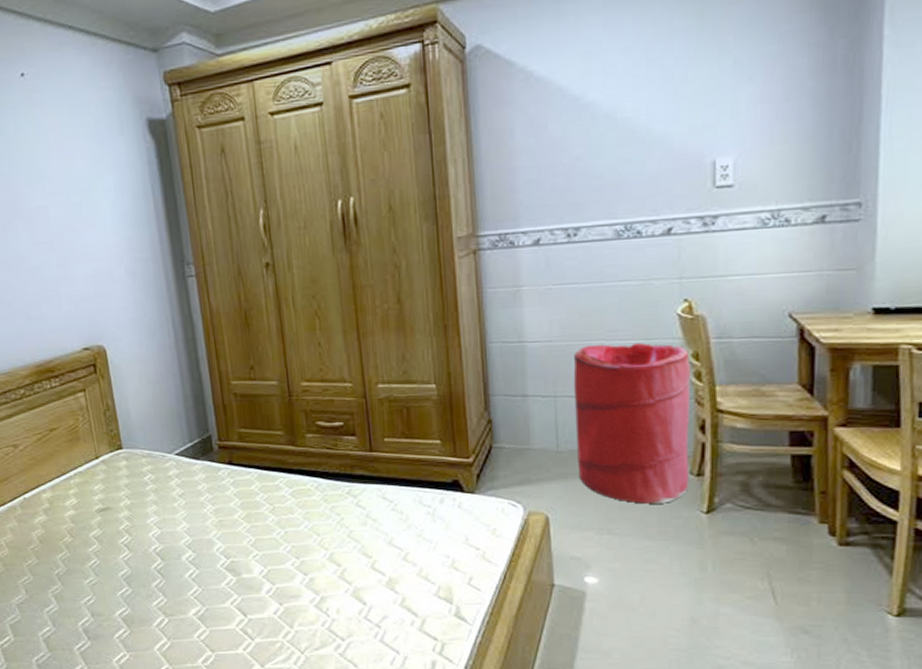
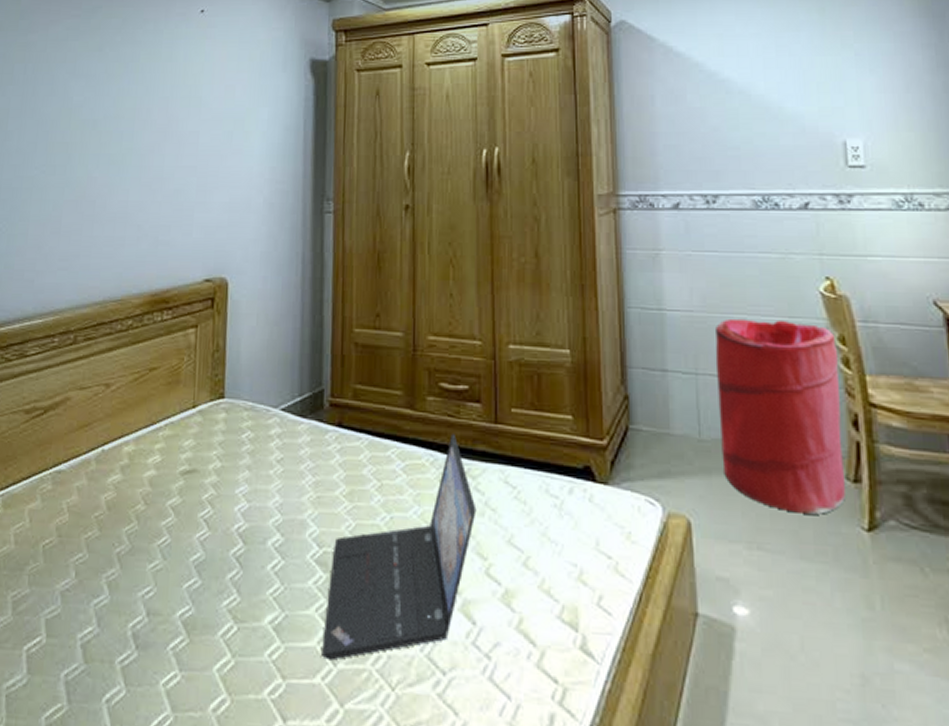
laptop: none [239,463,360,637] -> present [322,434,477,661]

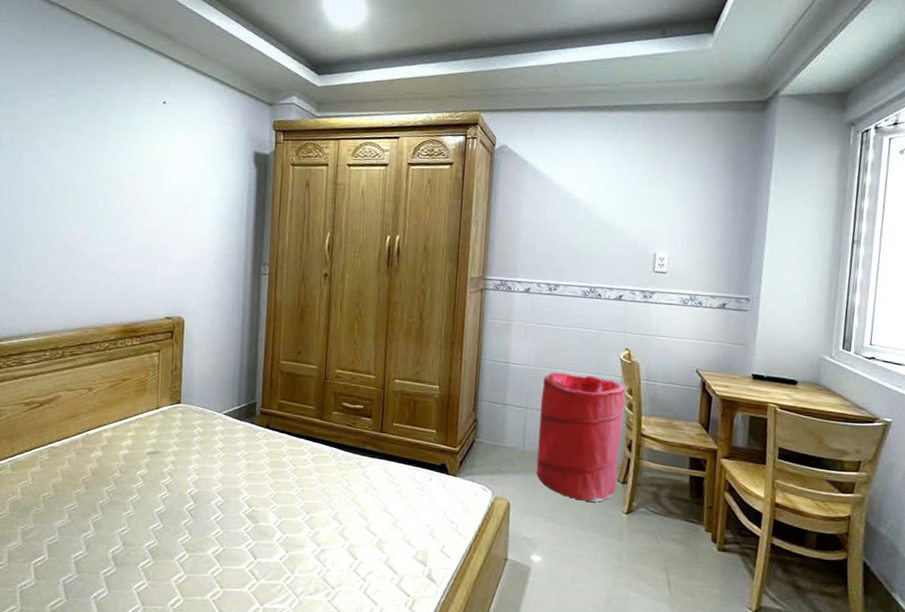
laptop: present [322,434,477,661] -> none [249,438,363,578]

